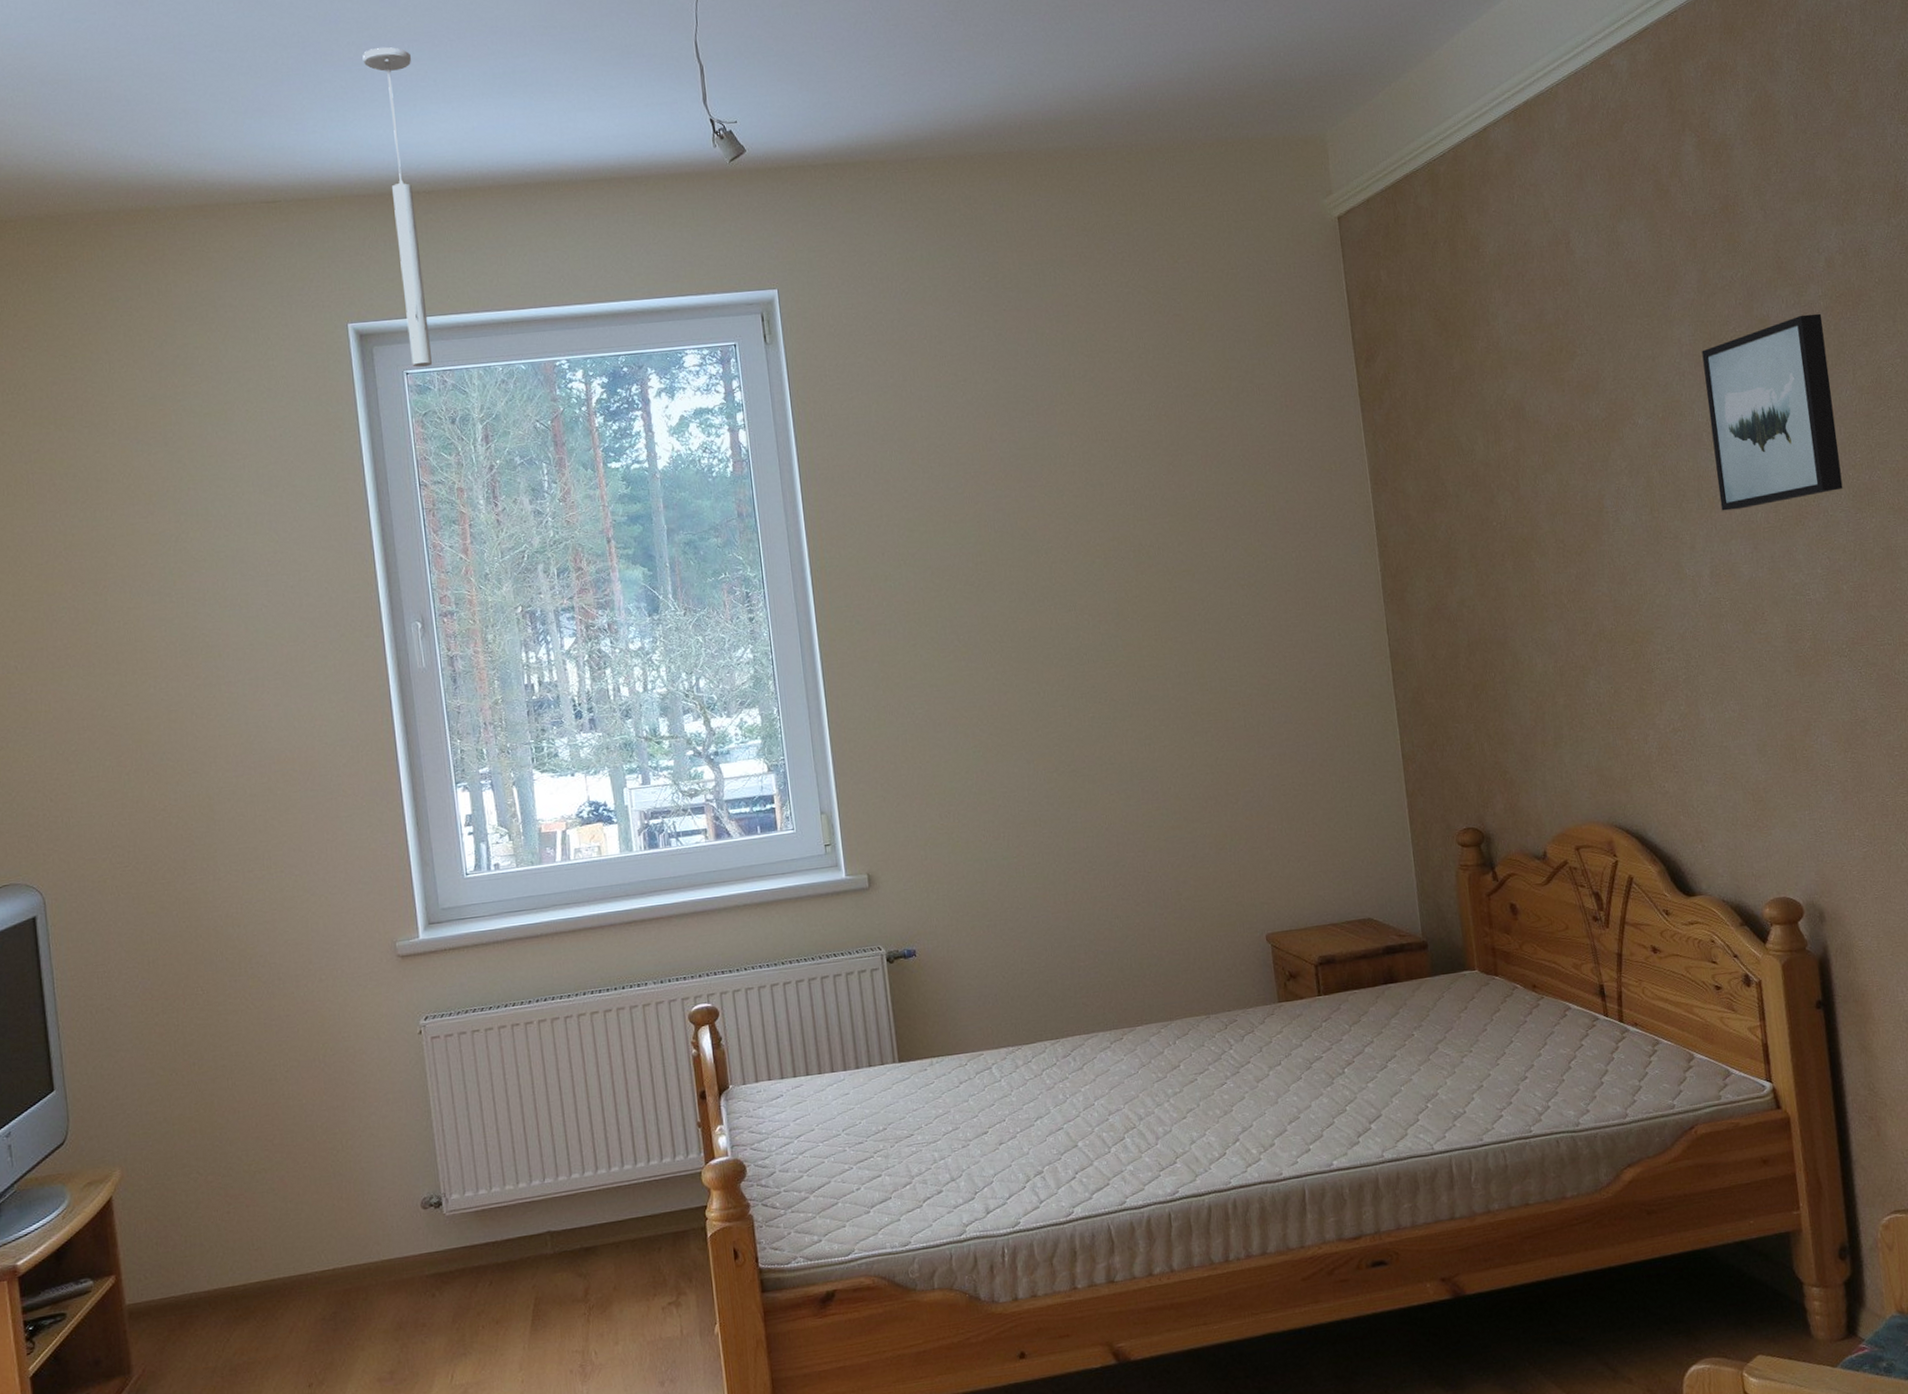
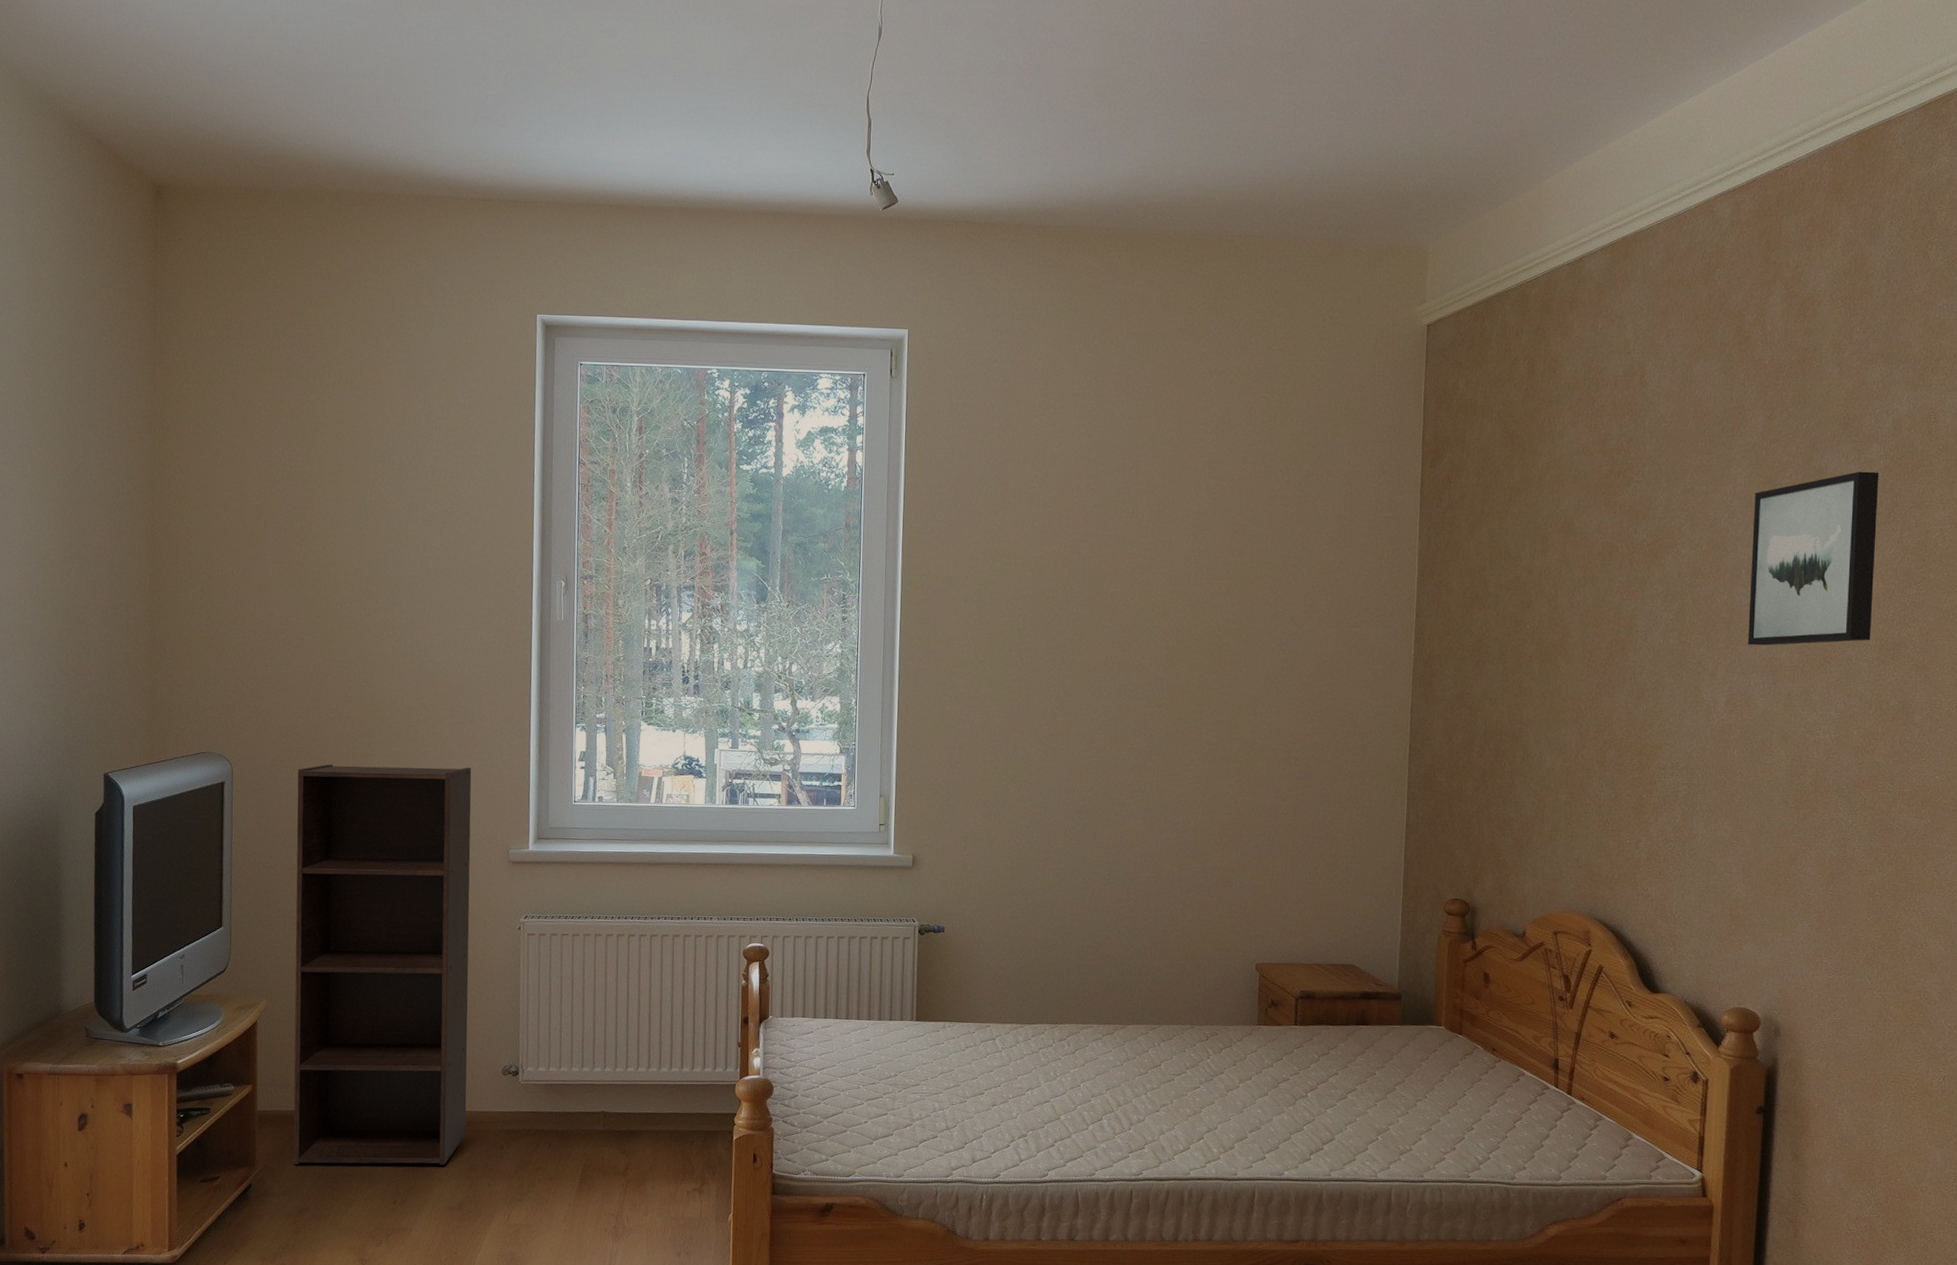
shelf: none [125,853,388,1362] -> present [293,764,472,1165]
ceiling light: present [362,47,433,367] -> none [579,73,621,360]

